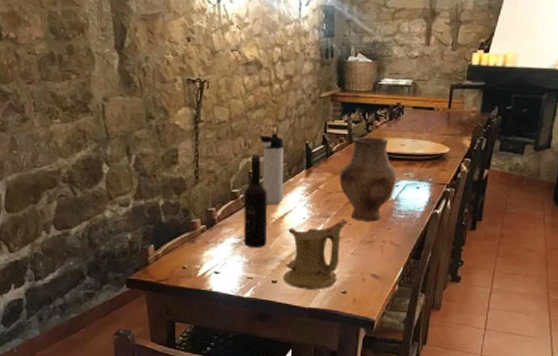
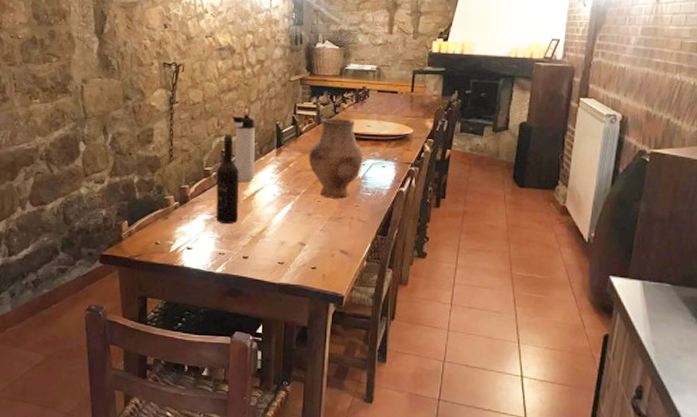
wooden bowl: present [283,219,348,290] -> none [254,197,317,265]

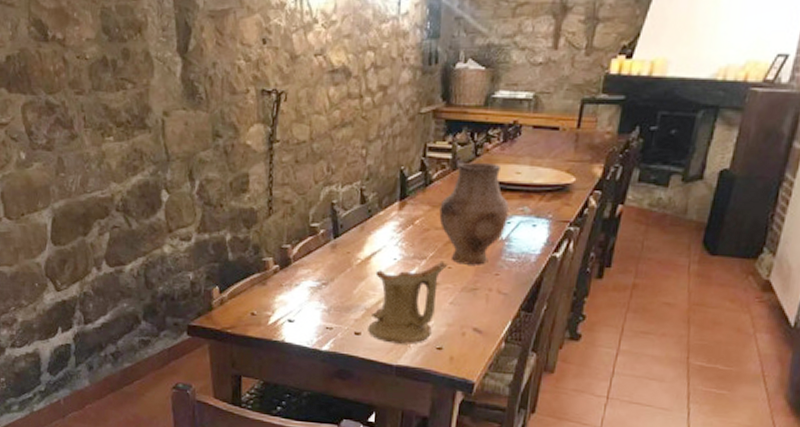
wine bottle: present [215,133,239,225] -> none [323,181,352,294]
thermos bottle: present [232,114,255,182] -> none [345,156,374,242]
wooden bowl: none [254,197,317,265] -> present [368,262,447,345]

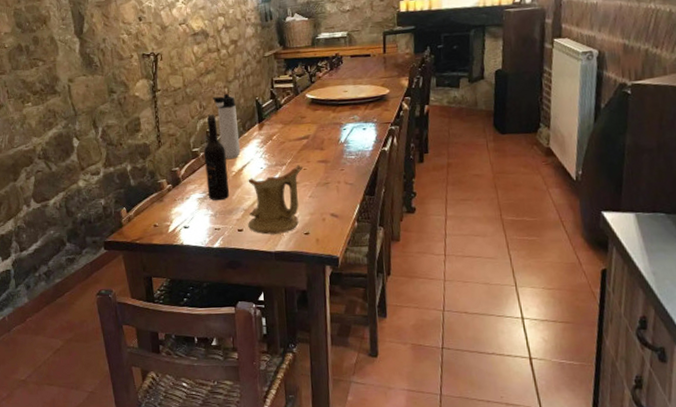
wine bottle: none [323,181,352,294] -> present [204,114,229,201]
thermos bottle: none [345,156,374,242] -> present [213,93,241,159]
vase: present [439,162,509,265] -> none [290,86,343,166]

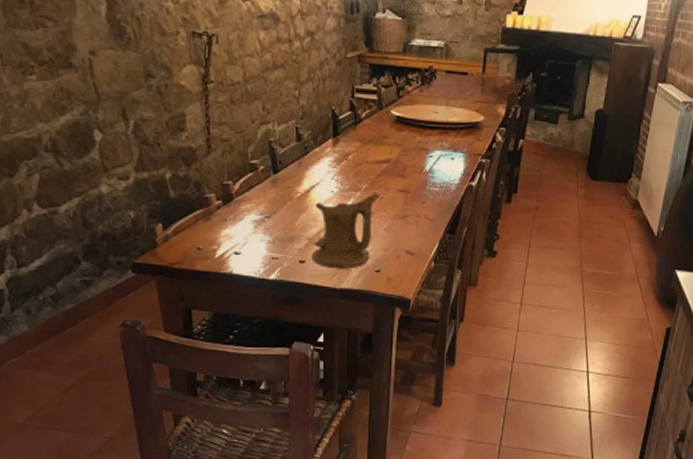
wine bottle: present [204,114,229,201] -> none [265,120,291,226]
thermos bottle: present [213,93,241,159] -> none [279,97,309,177]

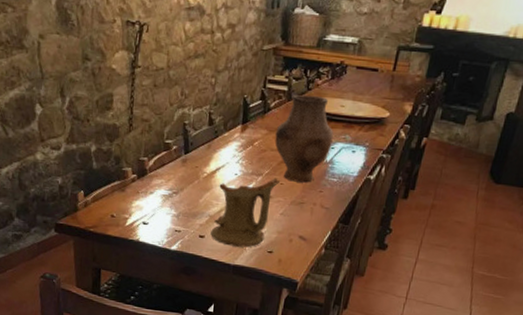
vase: none [370,102,430,195] -> present [274,95,334,183]

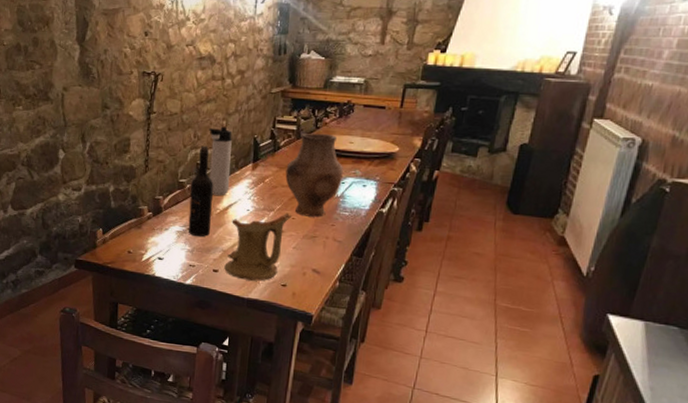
wine bottle: none [173,104,201,202] -> present [188,145,214,237]
thermos bottle: none [196,84,222,158] -> present [209,126,233,196]

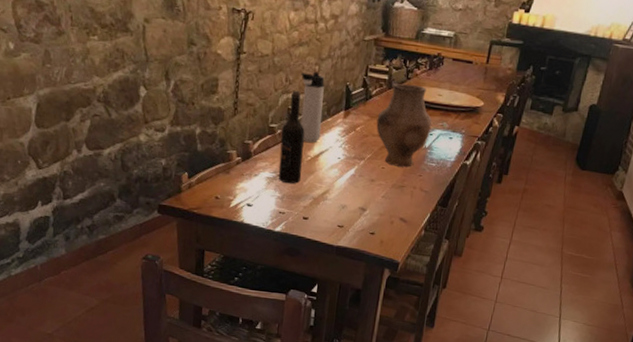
wooden bowl: present [224,213,291,281] -> none [314,163,381,229]

